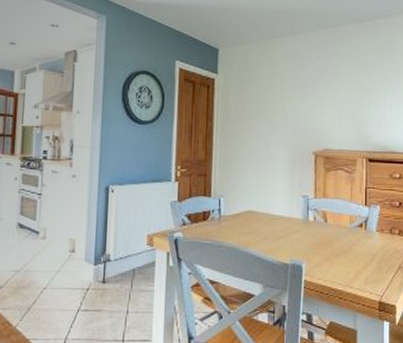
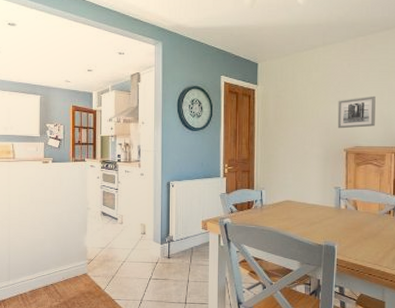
wall art: none [306,93,346,129] -> present [337,95,376,129]

